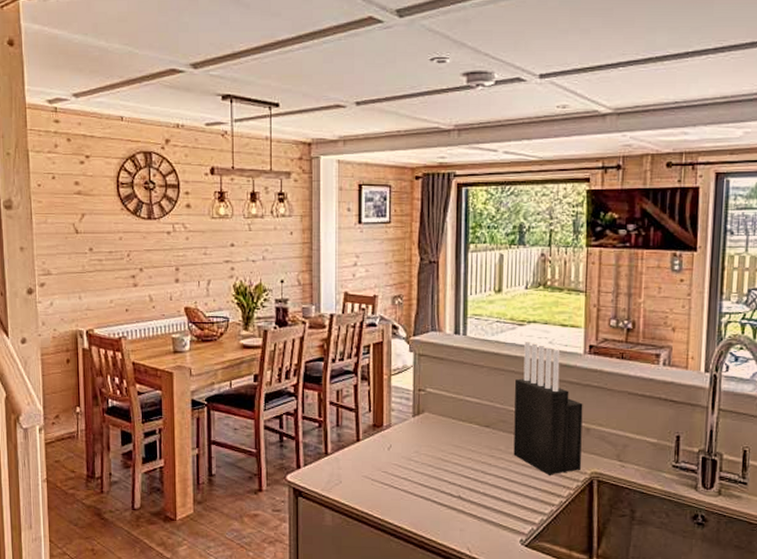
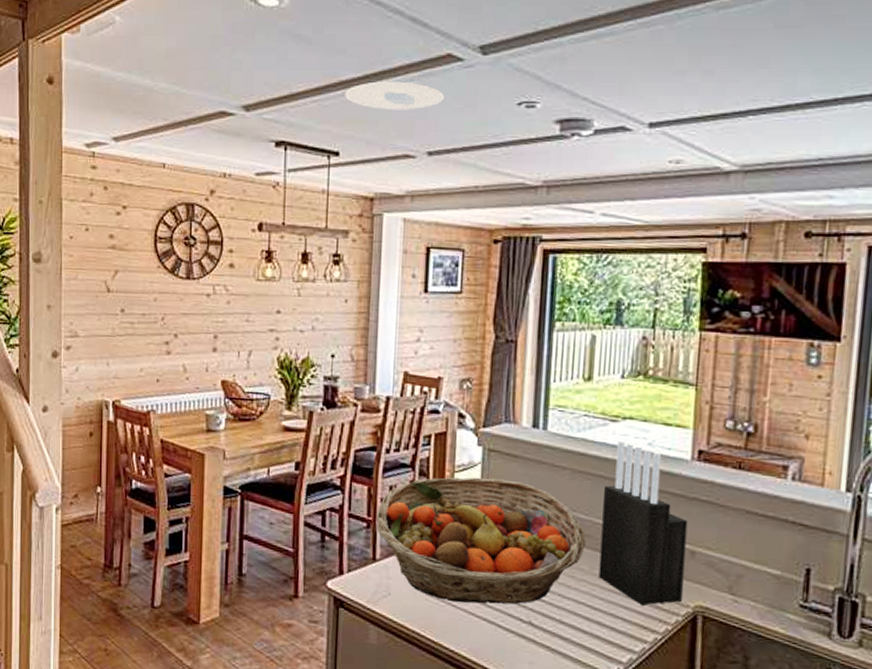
recessed light: none [281,41,369,66] -> present [345,81,445,110]
fruit basket: none [326,378,503,485] -> present [376,477,587,605]

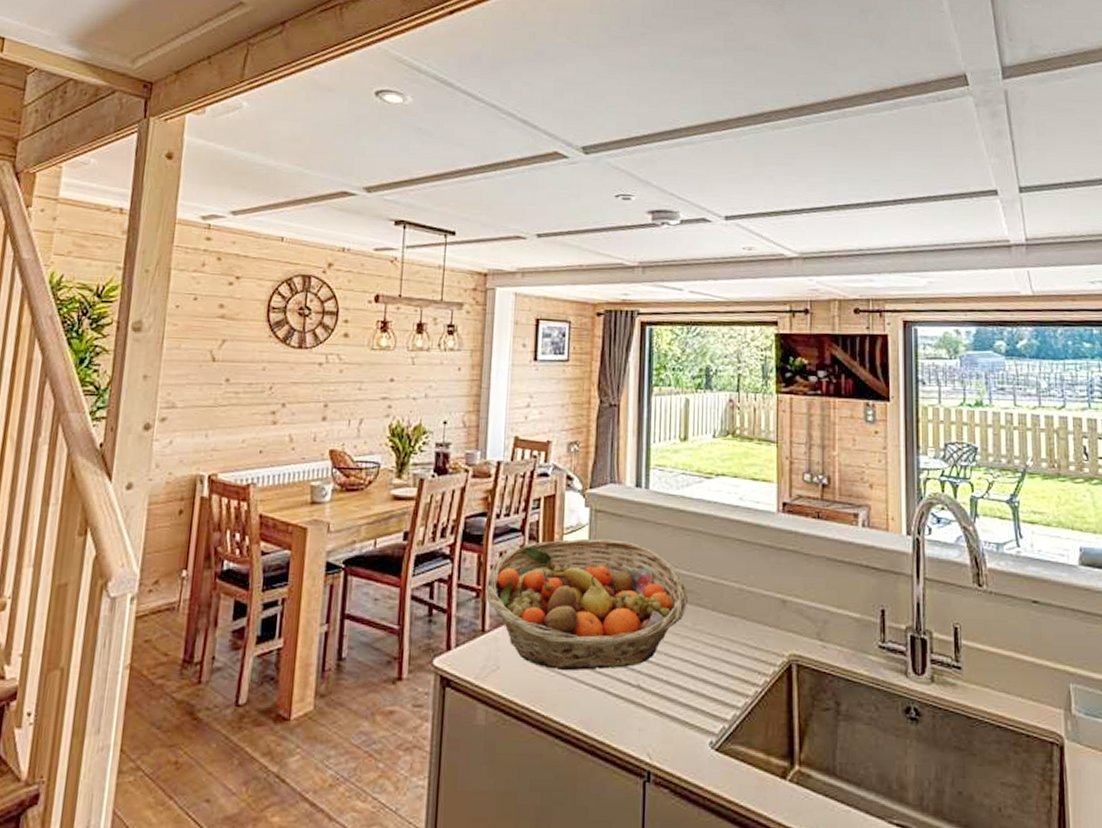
recessed light: present [345,81,445,110] -> none [462,171,552,198]
knife block: present [598,440,688,606] -> none [701,496,778,658]

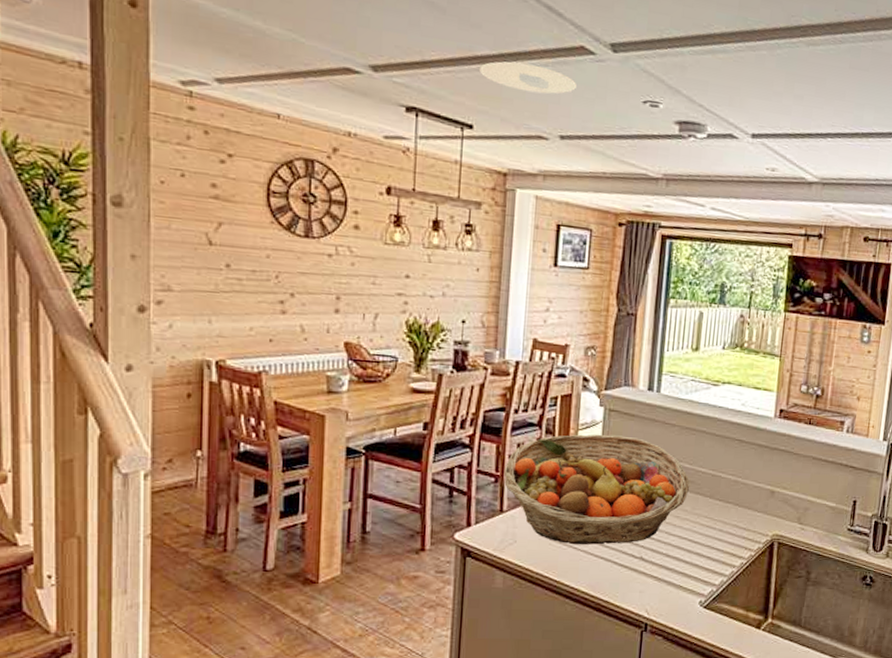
recessed light: none [462,171,552,198] -> present [479,61,578,95]

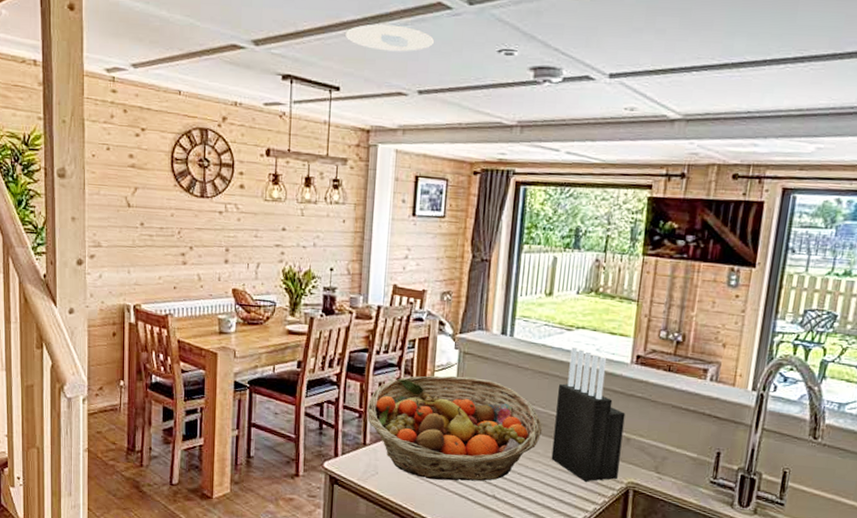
knife block: none [699,401,770,537] -> present [551,346,626,482]

